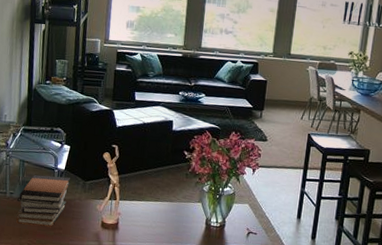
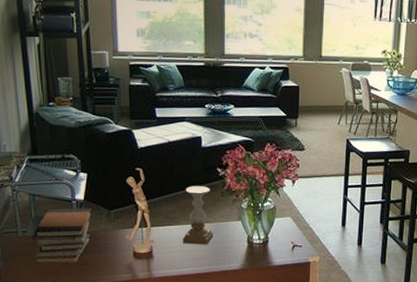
candle holder: none [146,165,176,223] -> present [182,186,213,245]

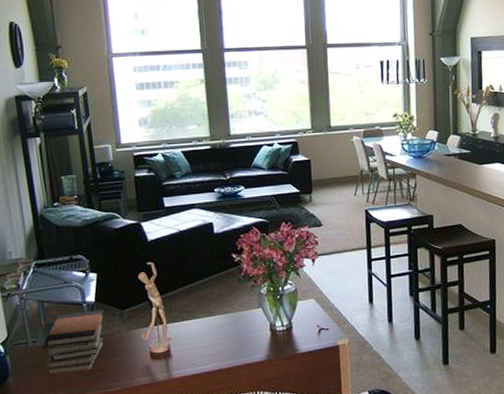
candle holder: present [182,186,213,245] -> none [200,274,233,339]

